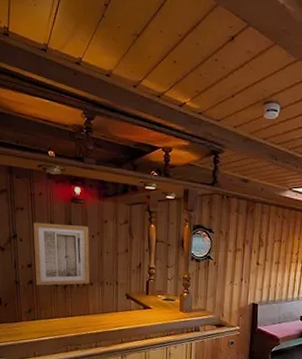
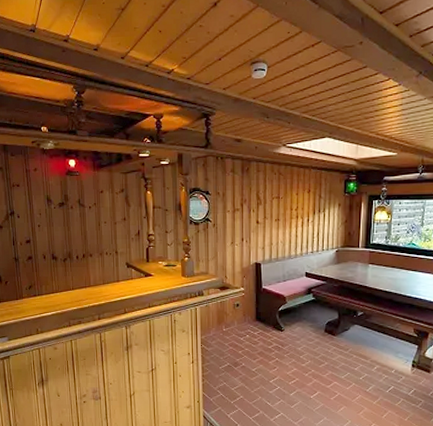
wall art: present [33,222,90,286] -> none [30,197,90,261]

